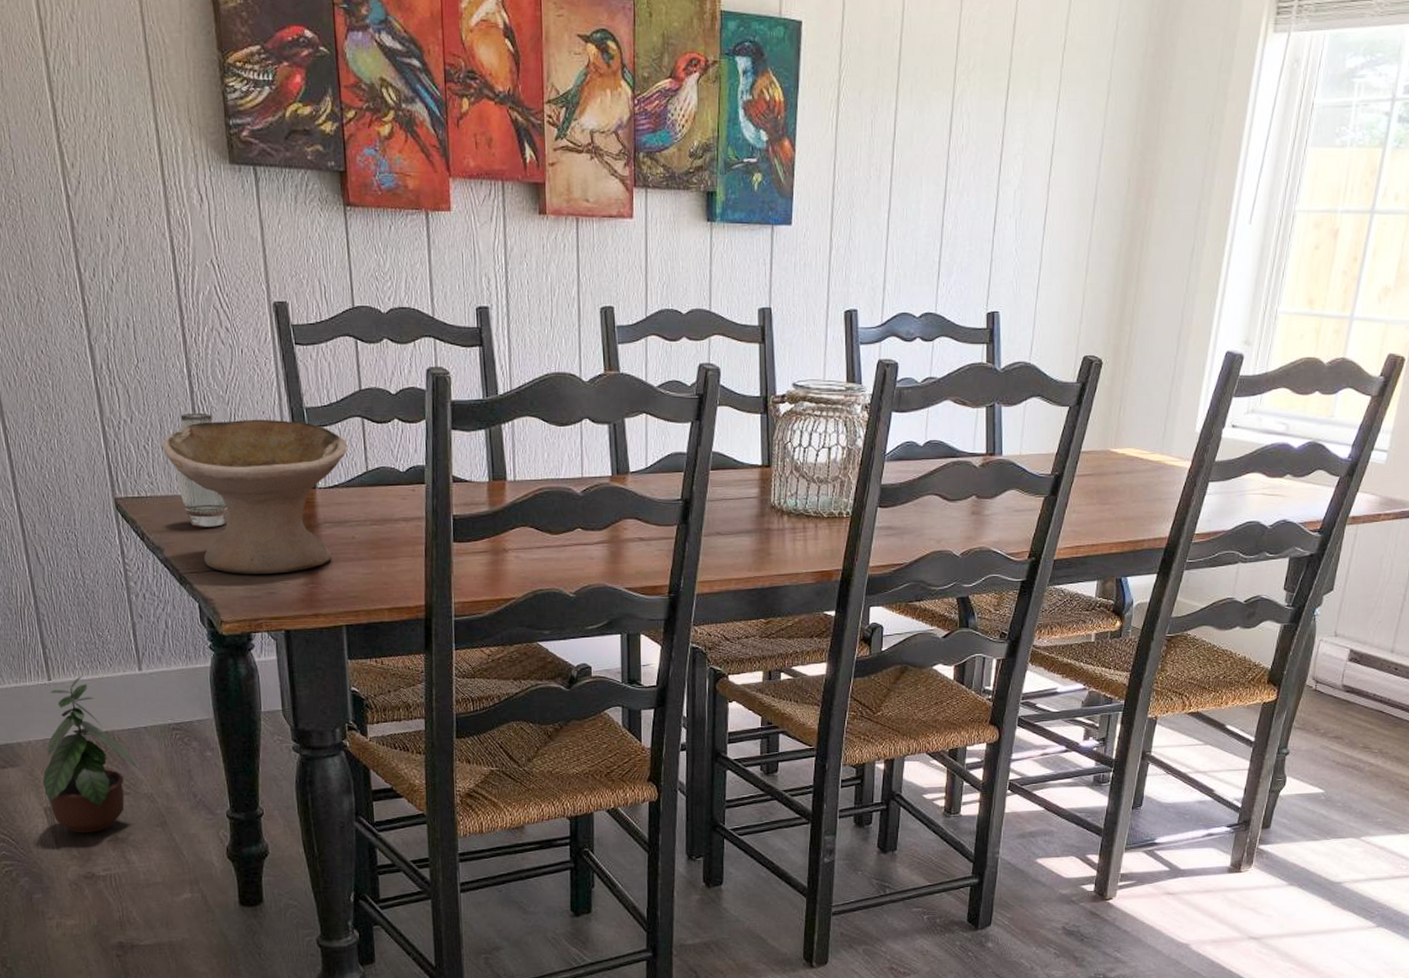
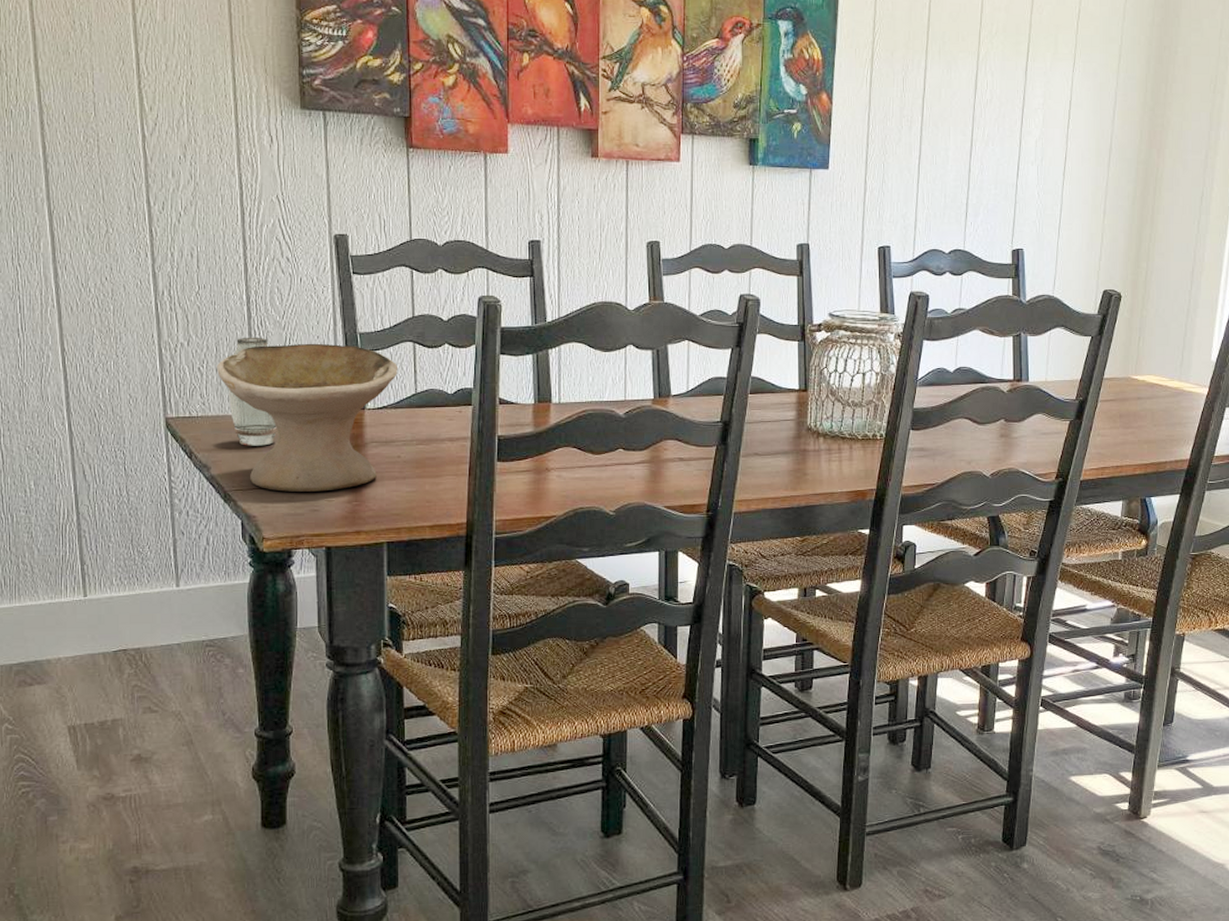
potted plant: present [42,676,139,833] -> none [68,592,169,752]

